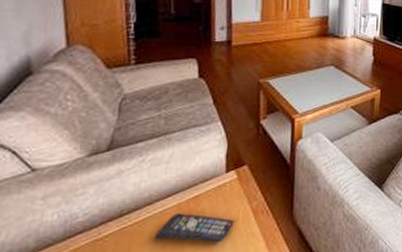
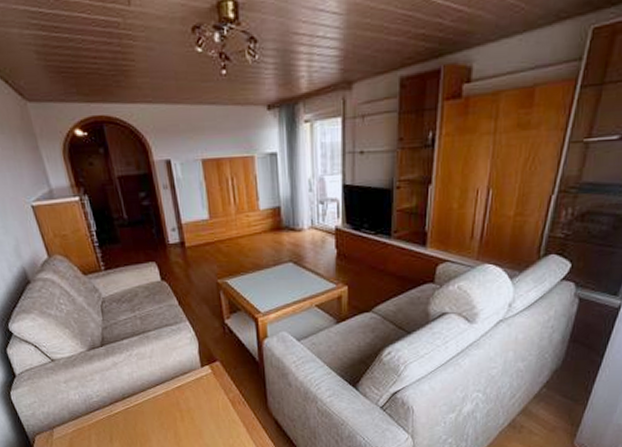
remote control: present [154,213,234,243] -> none [152,399,216,426]

